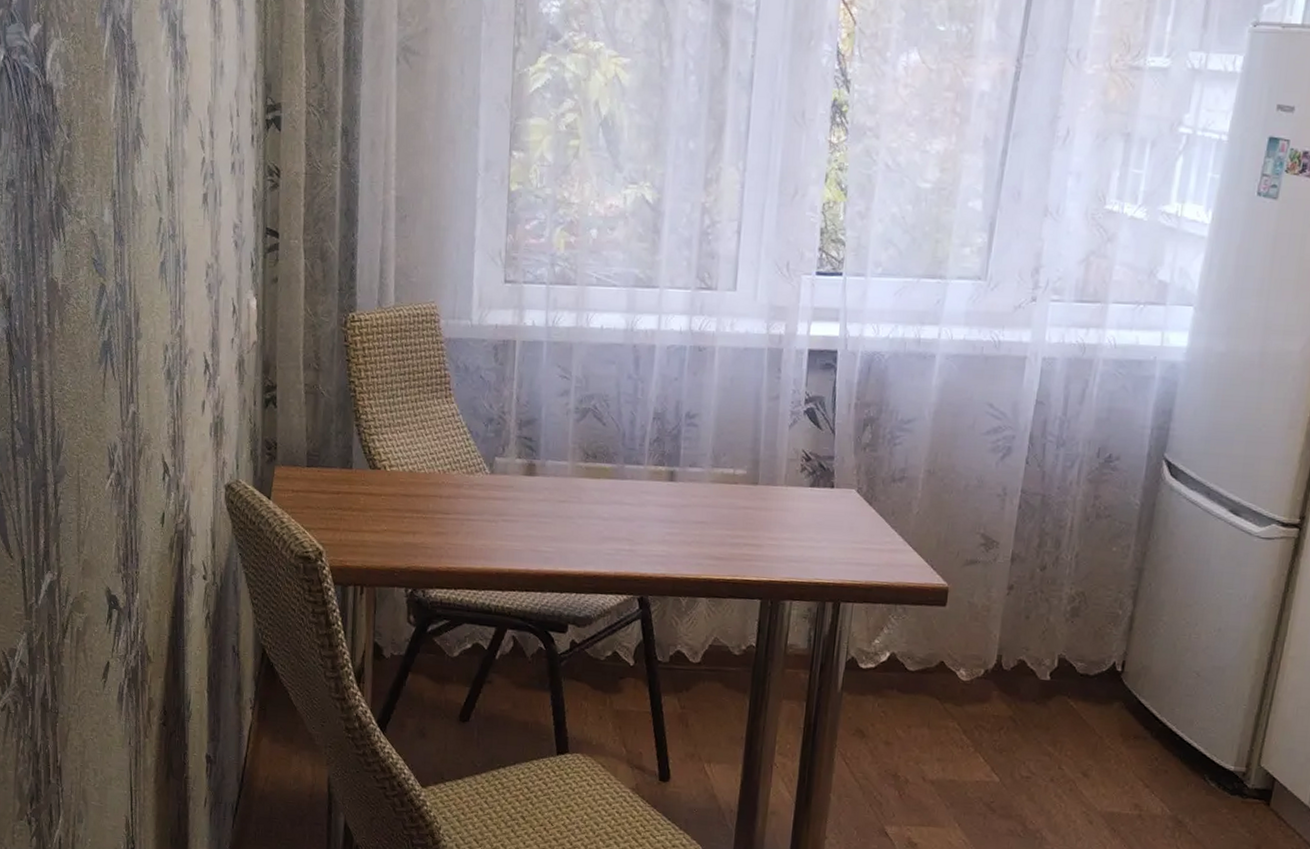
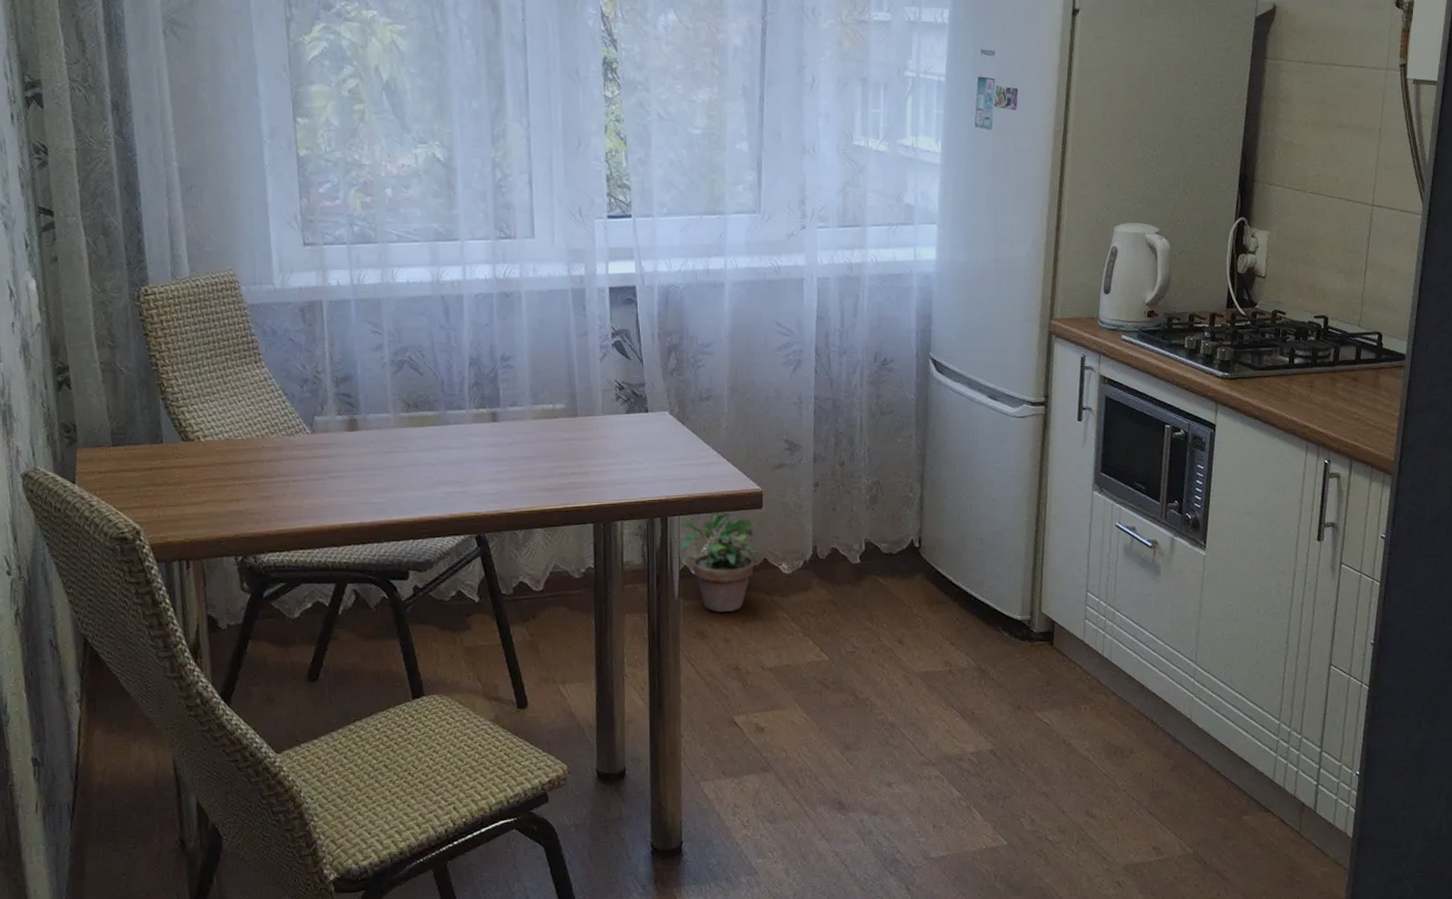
potted plant: none [849,605,934,714] -> present [679,512,759,612]

